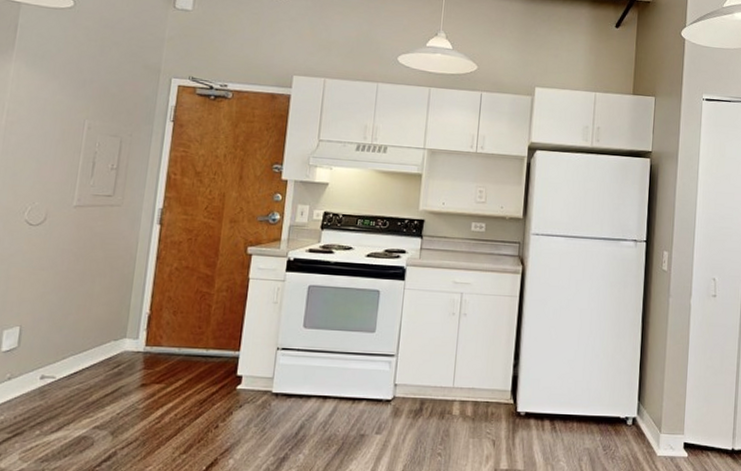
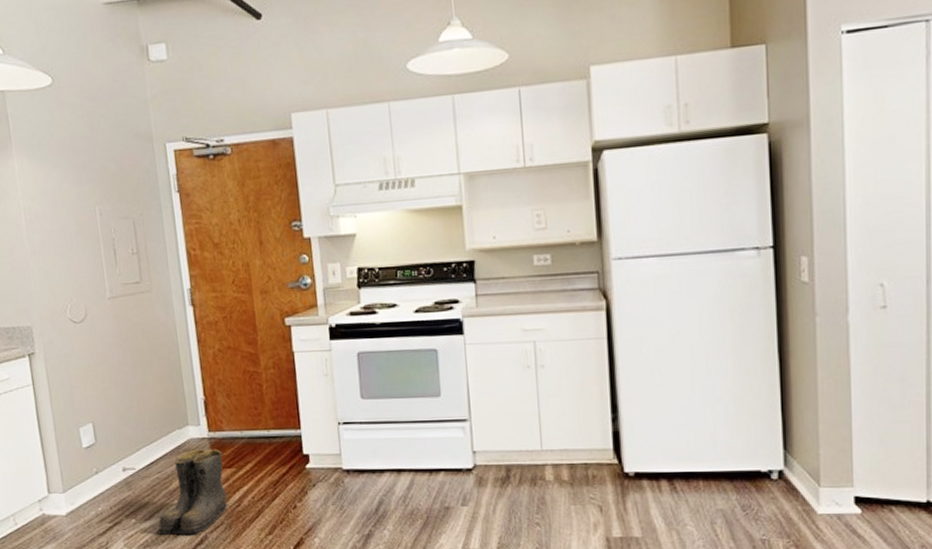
boots: none [62,362,155,450] -> present [158,448,228,535]

